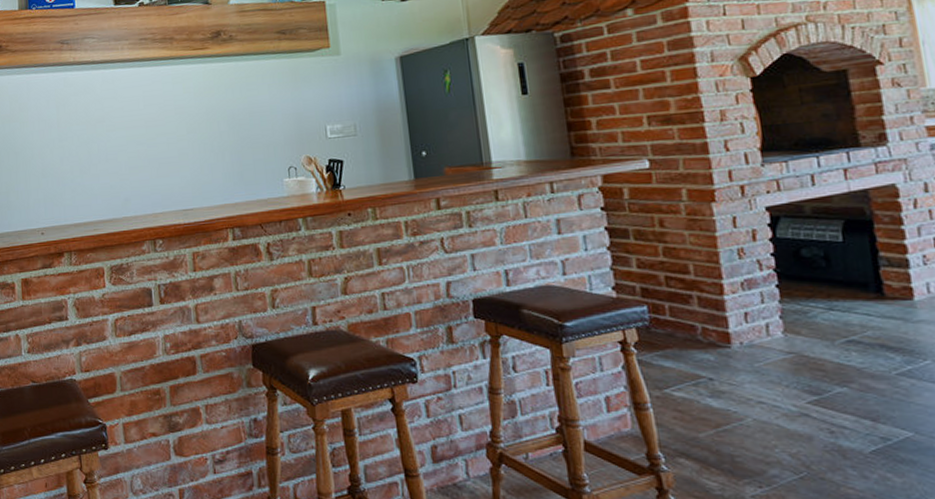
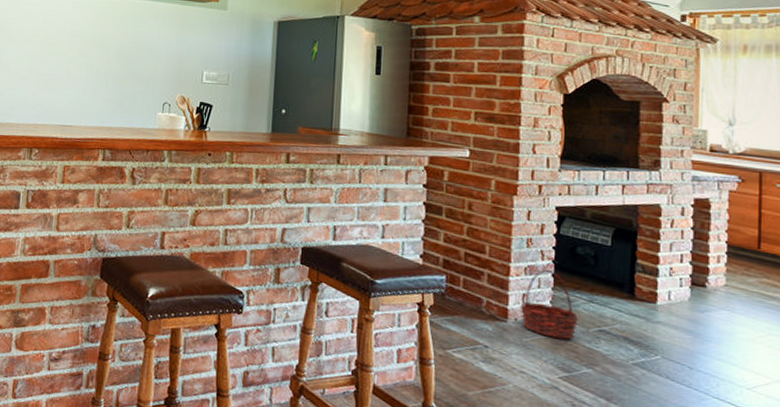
basket: none [742,280,820,357] -> present [519,269,579,340]

